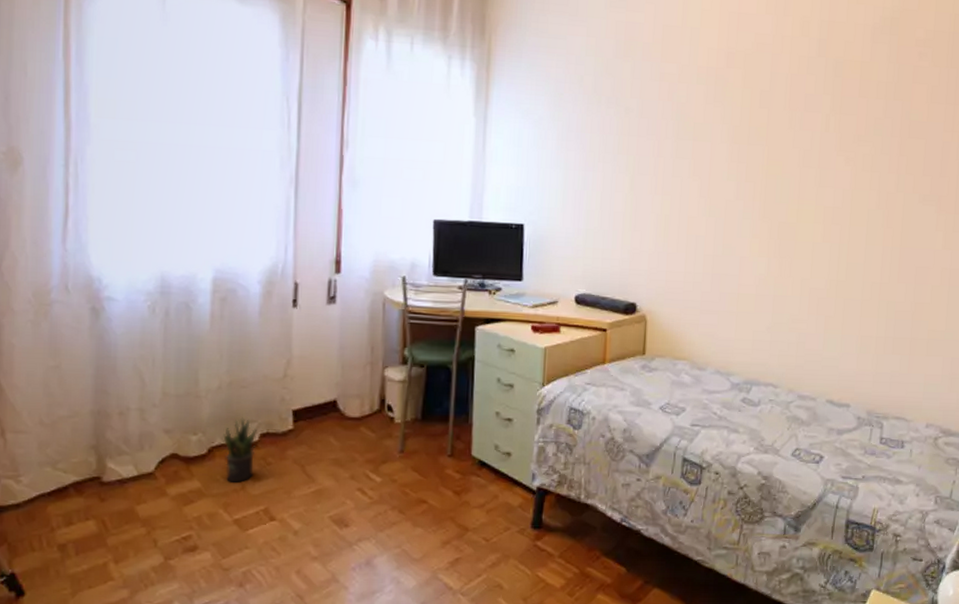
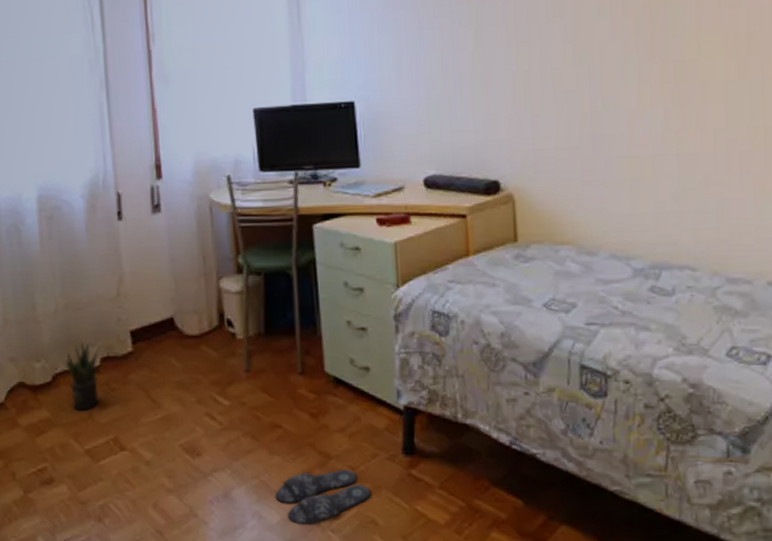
slippers: none [414,540,500,589] -> present [275,469,371,524]

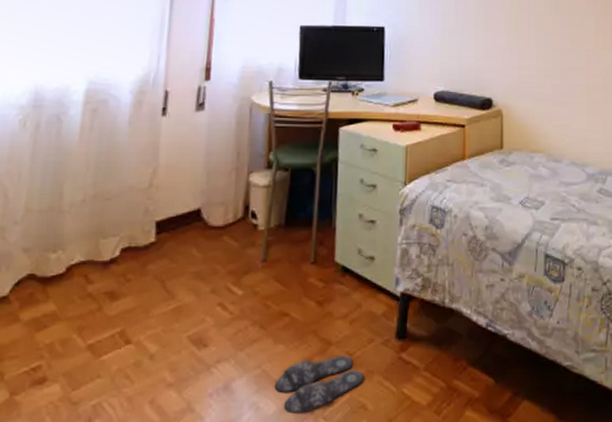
potted plant: present [65,341,99,412] -> none [82,232,118,304]

